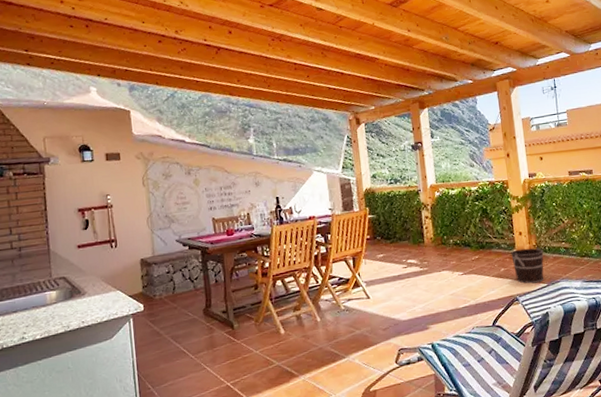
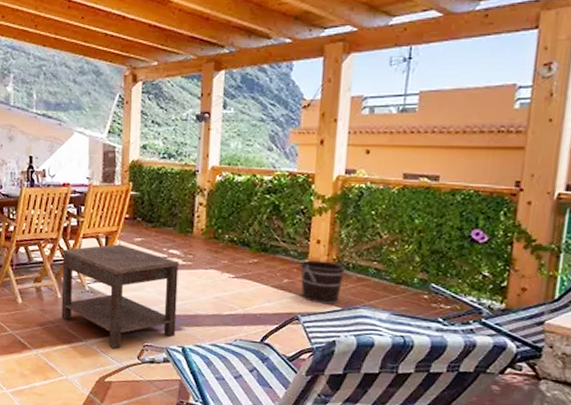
side table: none [316,262,424,359] -> present [61,244,179,350]

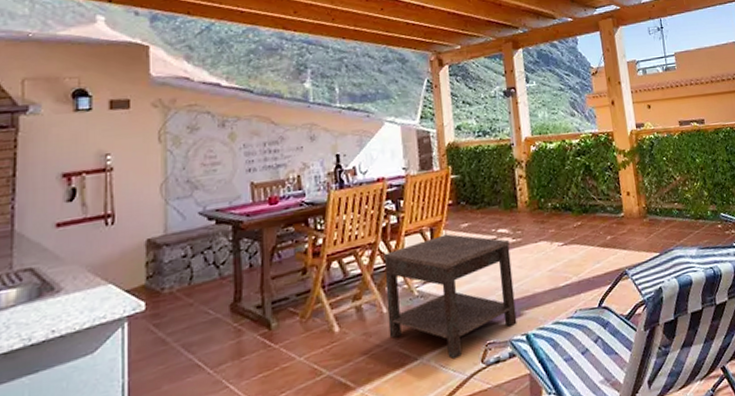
bucket: present [300,260,345,305] -> none [618,209,656,254]

